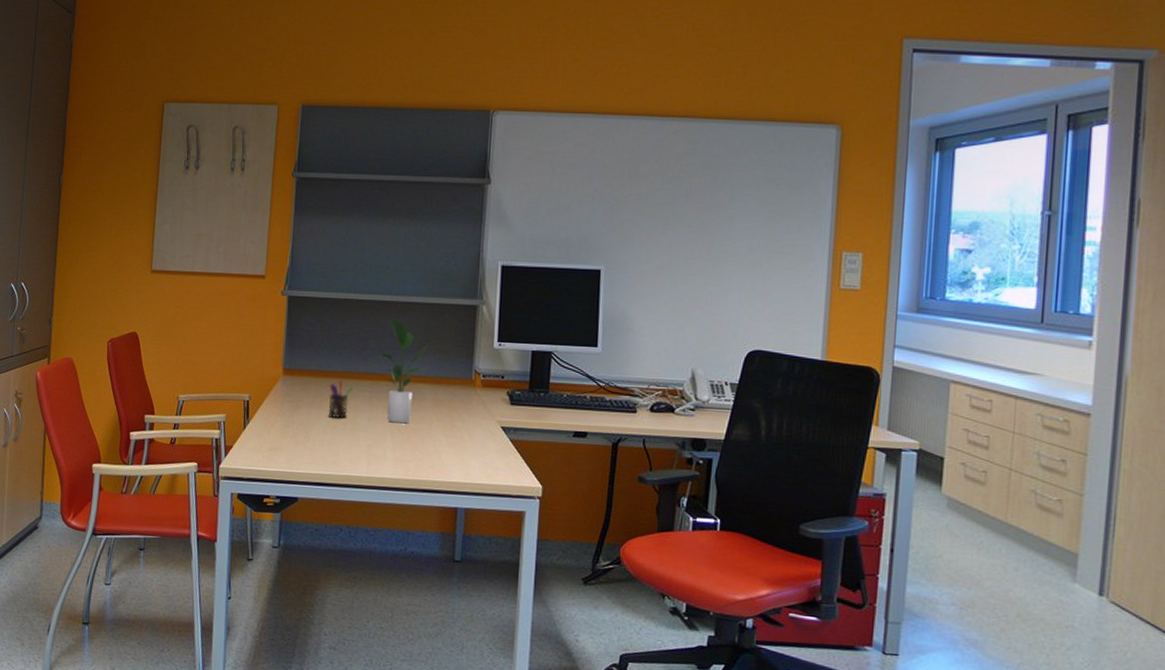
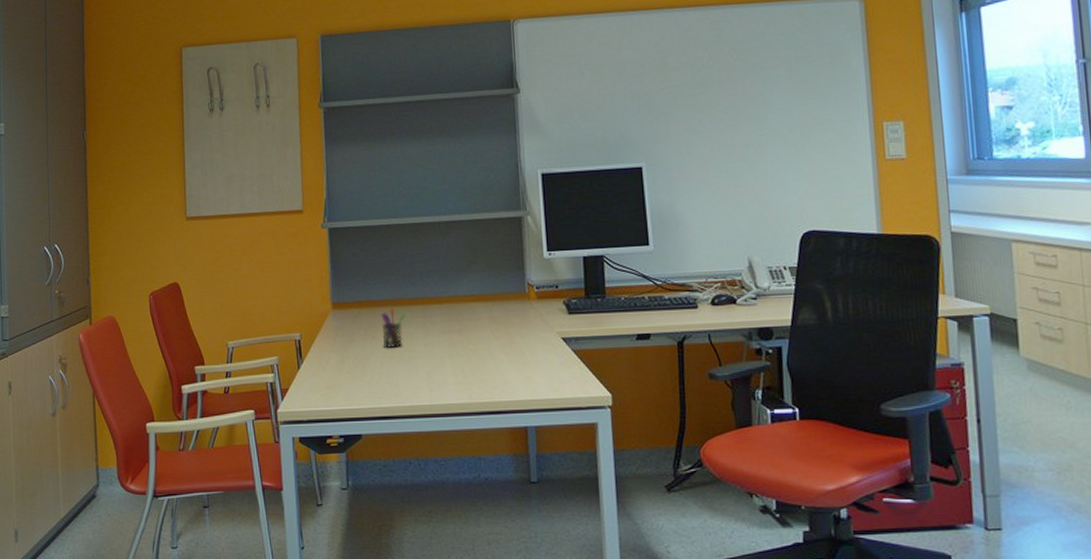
potted plant: present [375,317,429,424] -> none [423,238,479,346]

